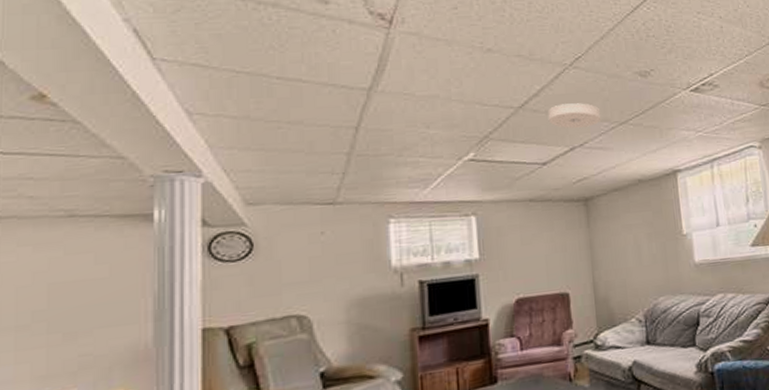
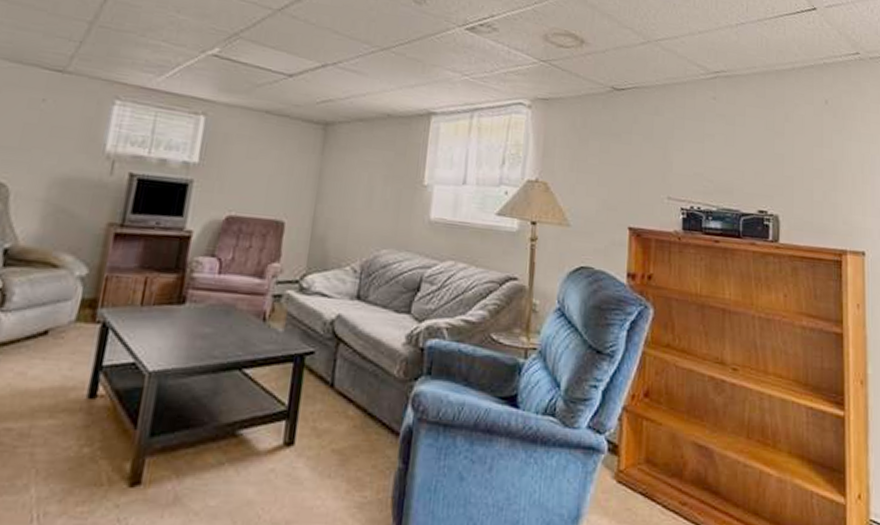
smoke detector: present [547,103,601,128] -> none [305,15,364,46]

